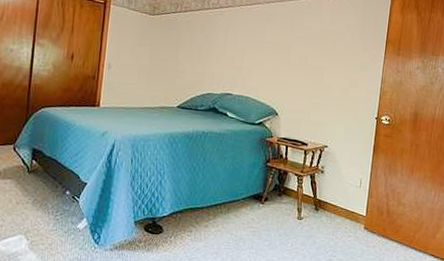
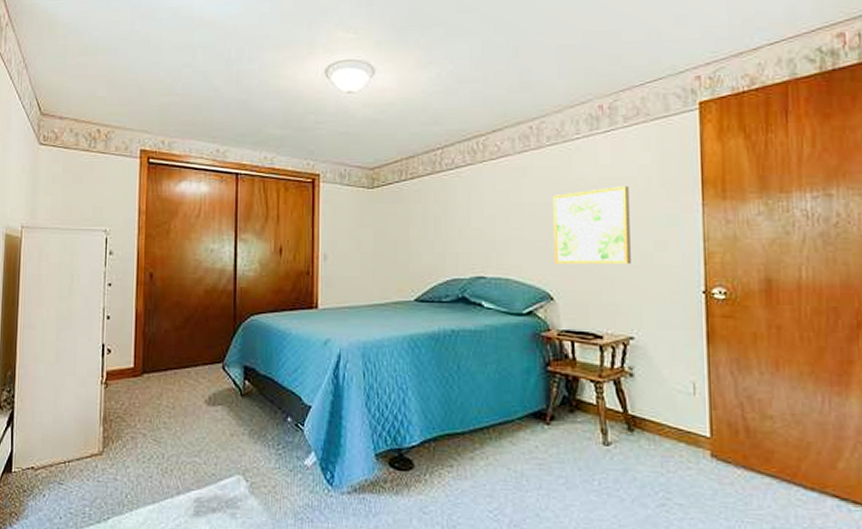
wall art: none [282,37,339,95] -> present [553,186,631,265]

